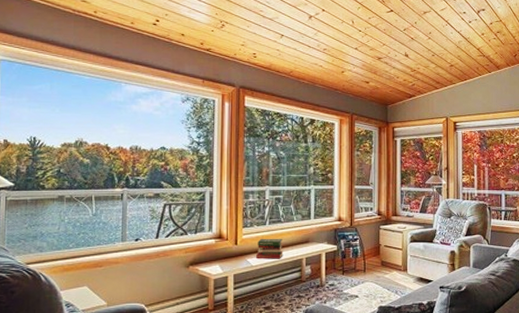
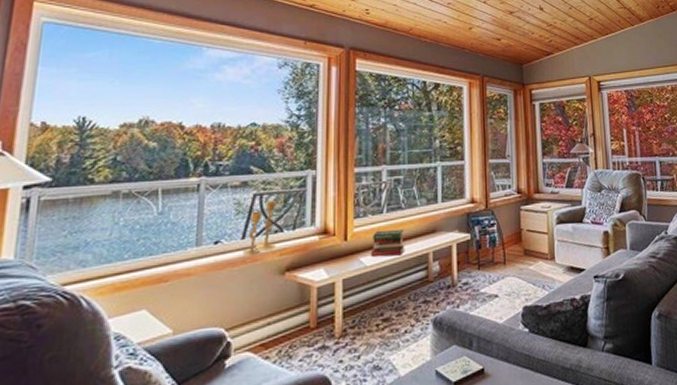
candlestick: none [157,210,182,252] -> present [243,201,277,257]

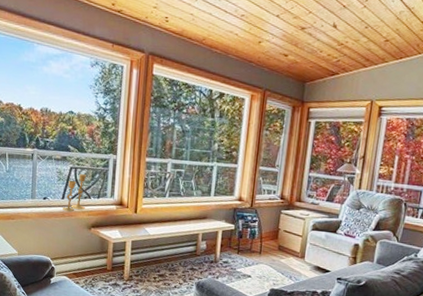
books: present [371,229,405,257] -> none [154,209,181,232]

